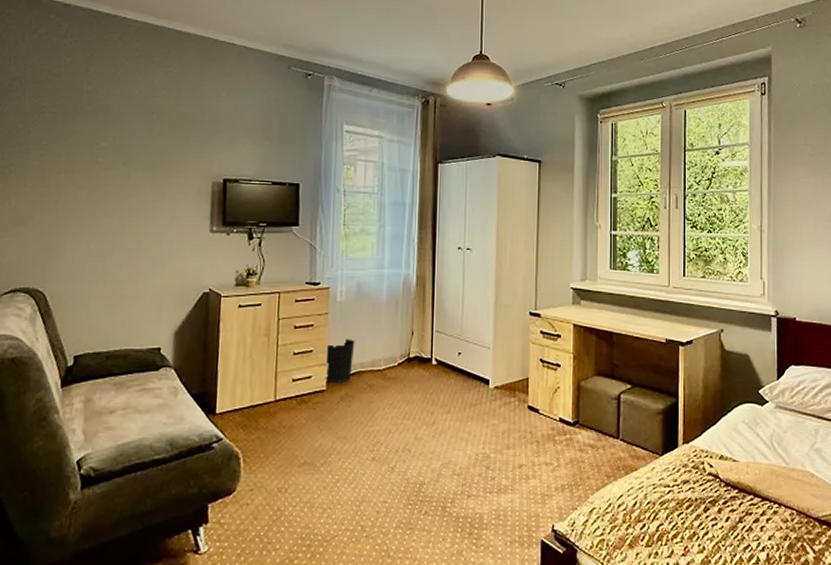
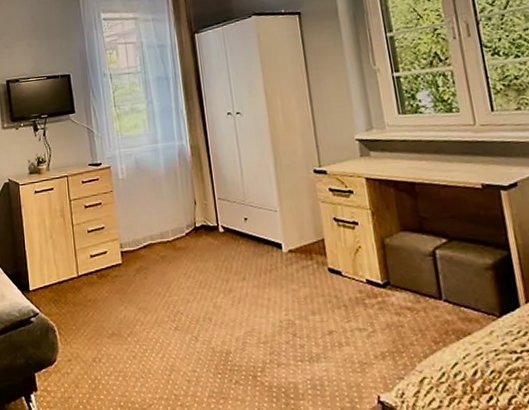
wastebasket: present [324,339,355,383] -> none [116,213,143,257]

